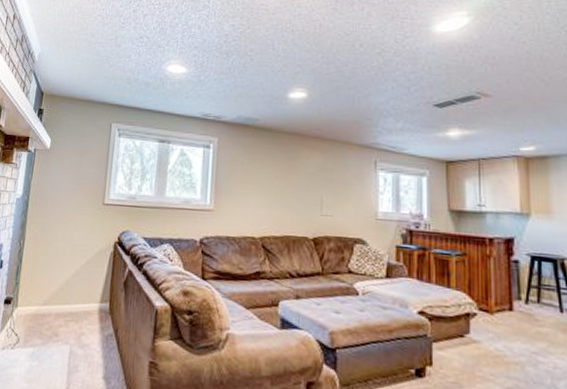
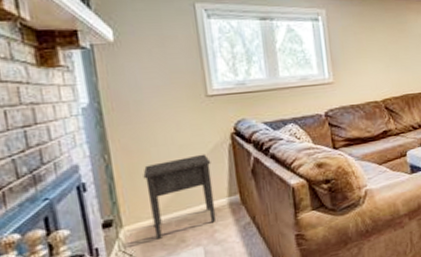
nightstand: none [37,256,94,327] -> present [143,154,217,240]

